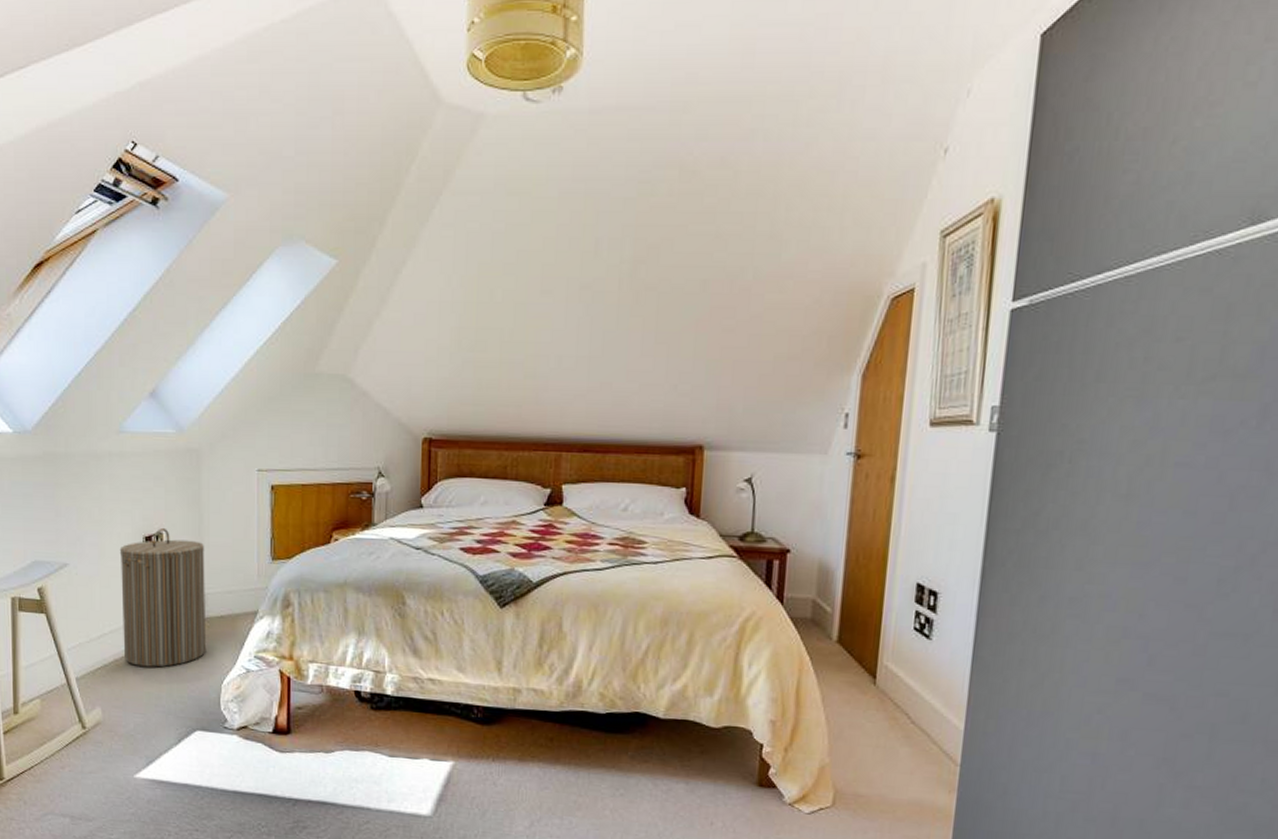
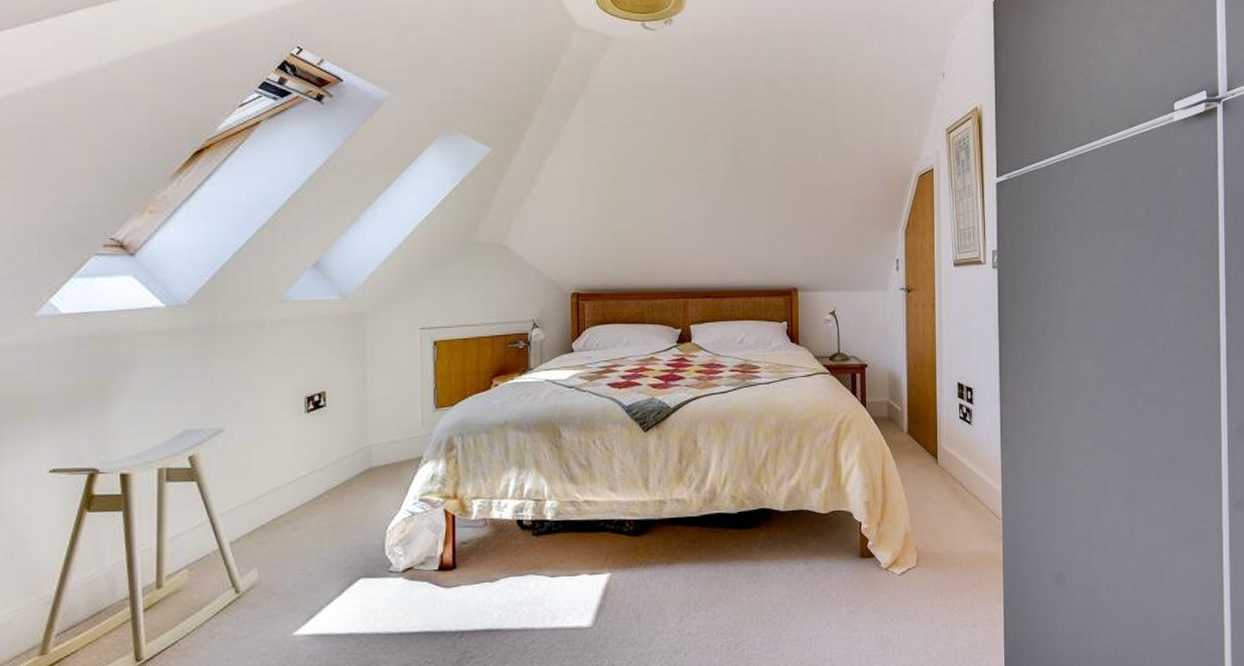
laundry hamper: present [119,527,207,668] -> none [280,387,371,523]

